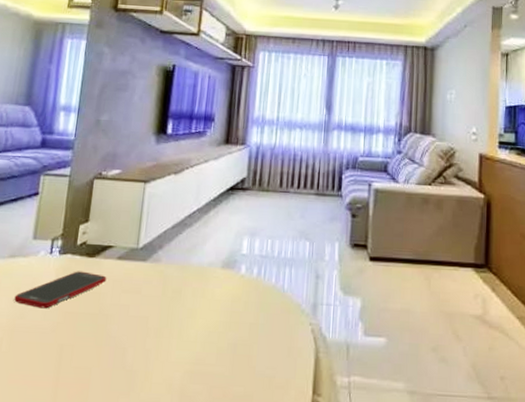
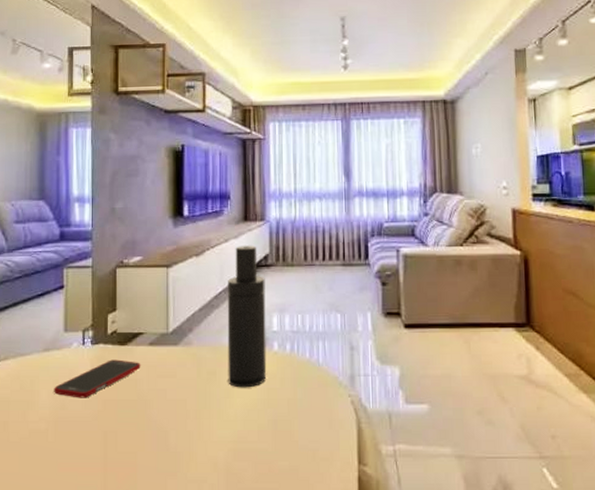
atomizer: none [192,167,240,309] -> present [227,245,267,388]

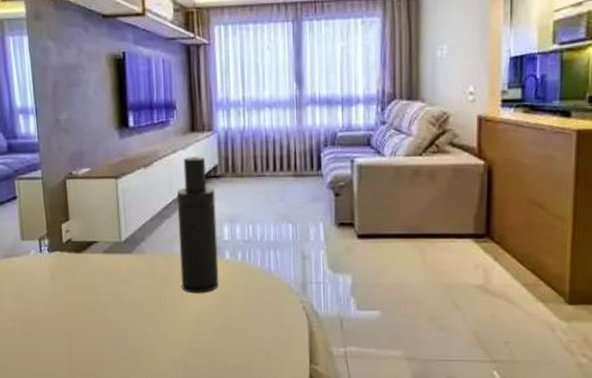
cell phone: present [54,359,141,398] -> none [17,266,97,301]

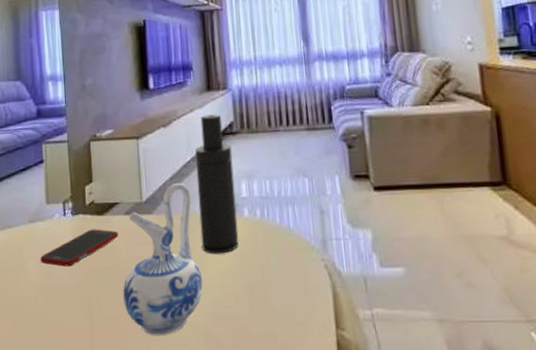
cell phone: none [17,266,97,301] -> present [40,229,119,267]
ceramic pitcher: none [102,223,182,366] -> present [123,182,203,336]

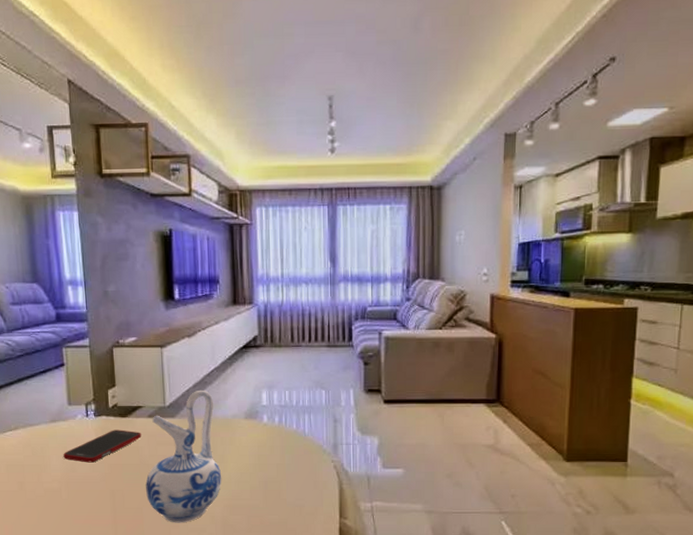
atomizer: present [194,114,239,254] -> none [218,328,257,455]

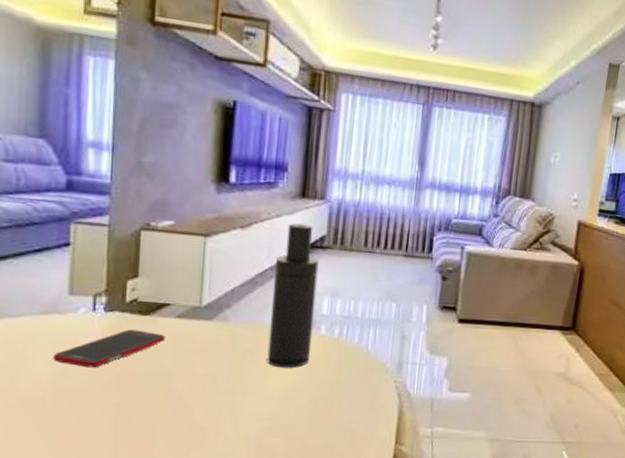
ceramic pitcher: present [146,389,222,523] -> none [162,290,263,445]
atomizer: none [218,328,257,455] -> present [267,223,319,368]

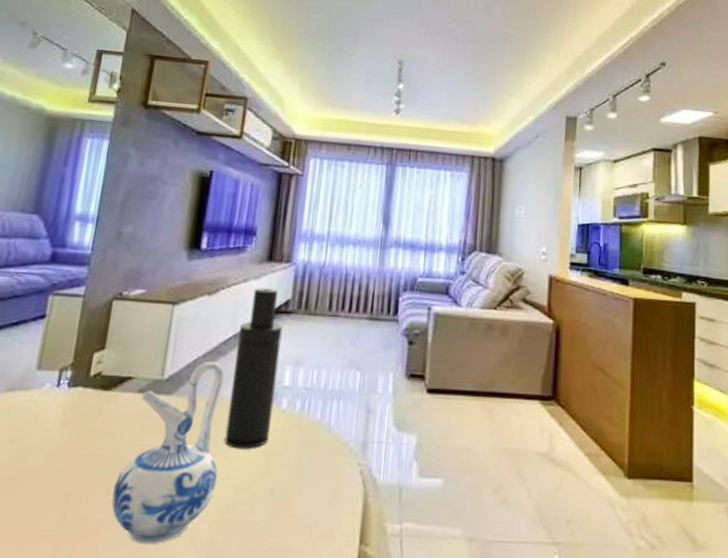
cell phone: present [53,329,166,368] -> none [11,406,125,451]
ceramic pitcher: none [162,290,263,445] -> present [111,361,225,545]

